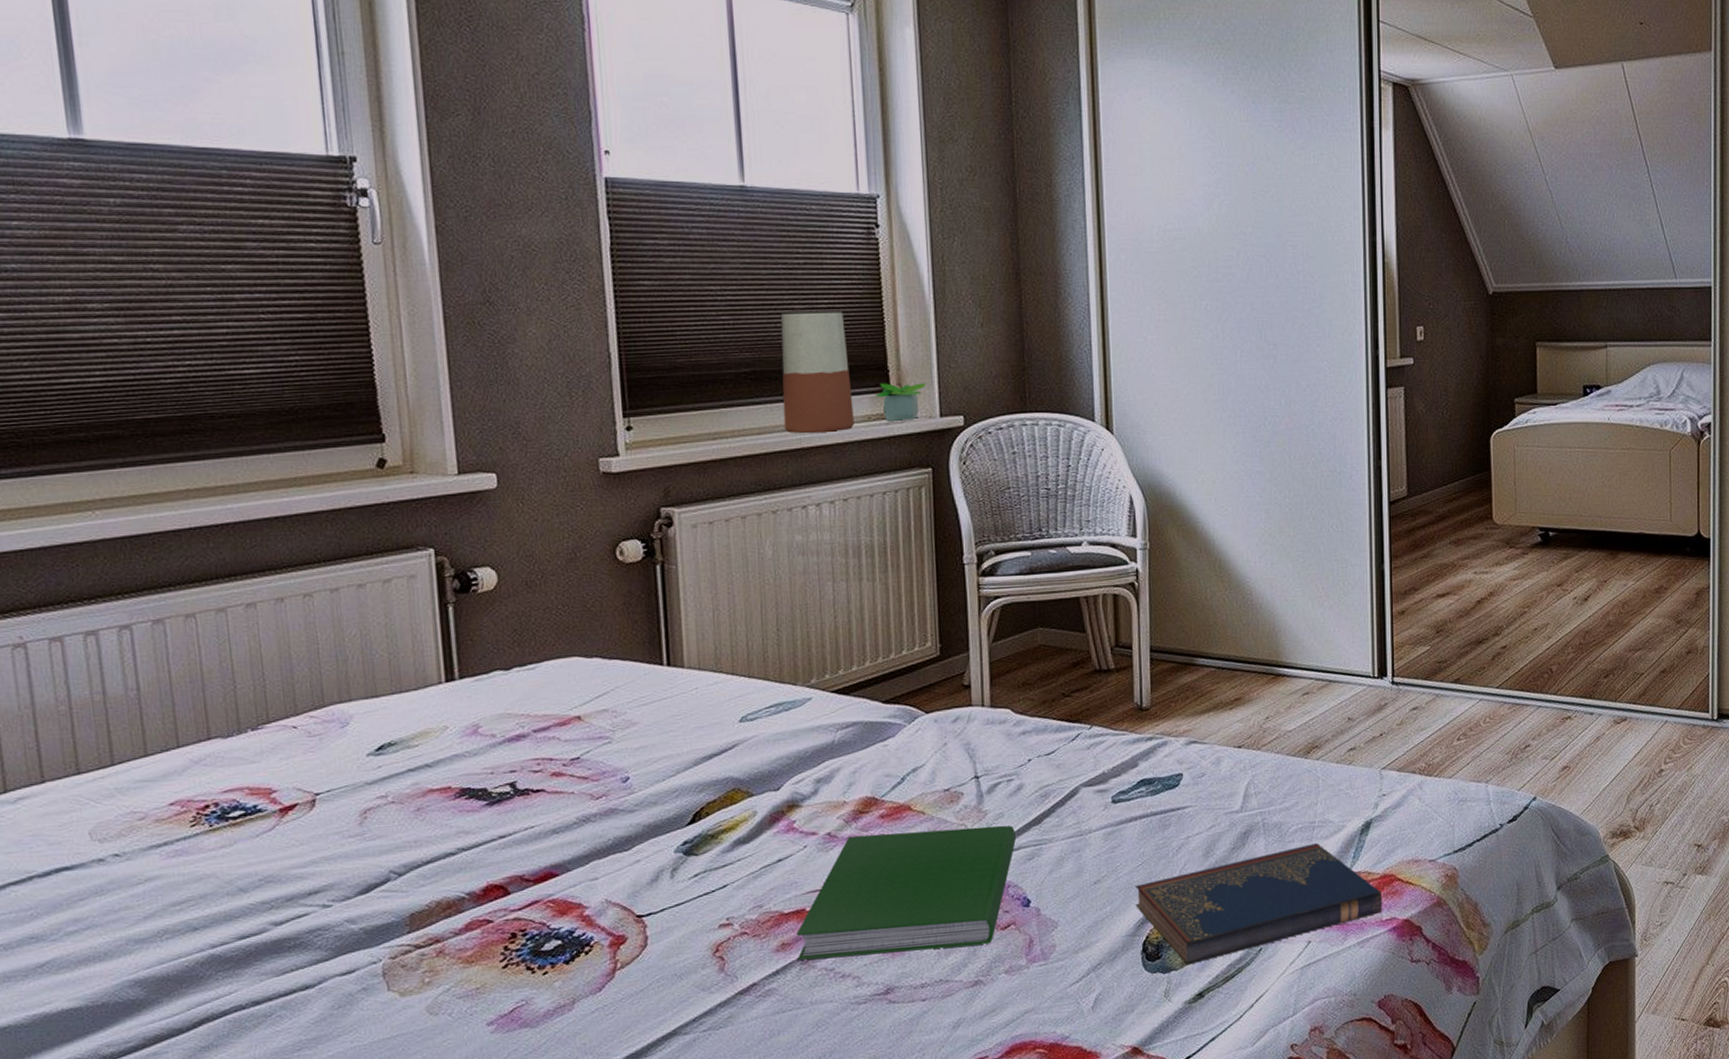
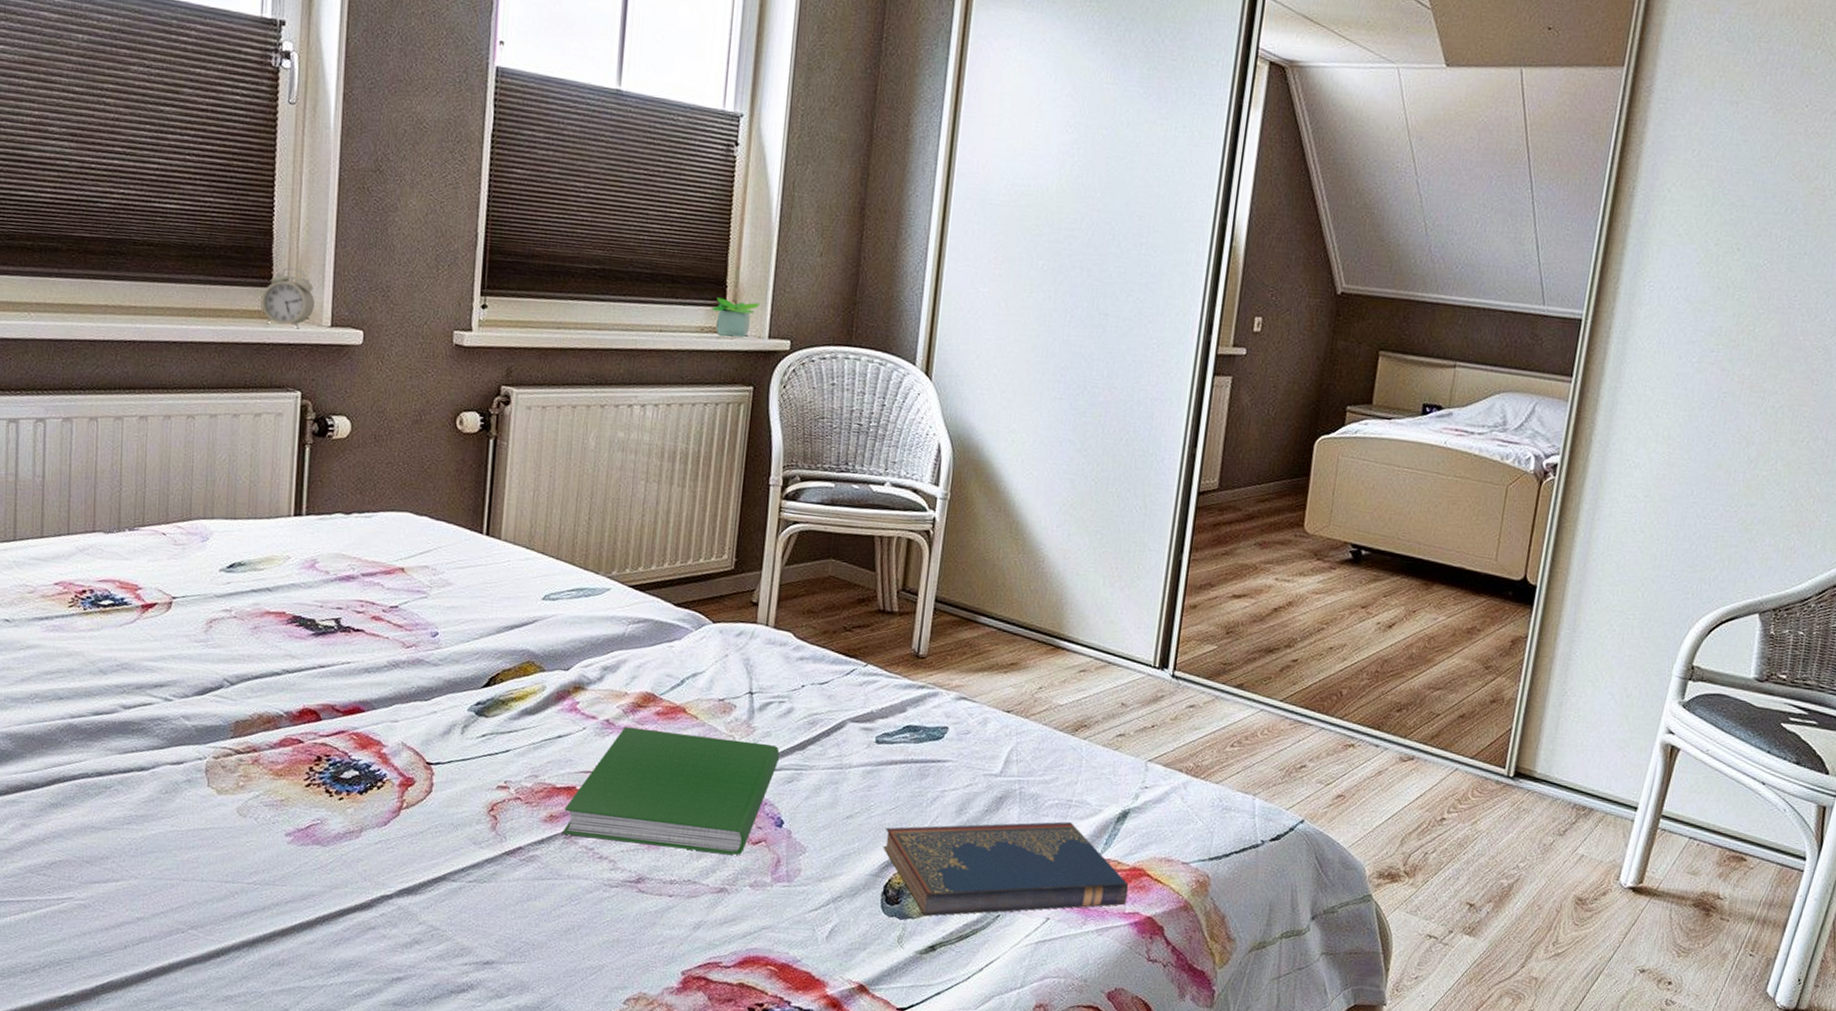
alarm clock: none [371,418,436,481] -> present [260,267,314,328]
vase: present [780,311,854,434] -> none [623,217,693,339]

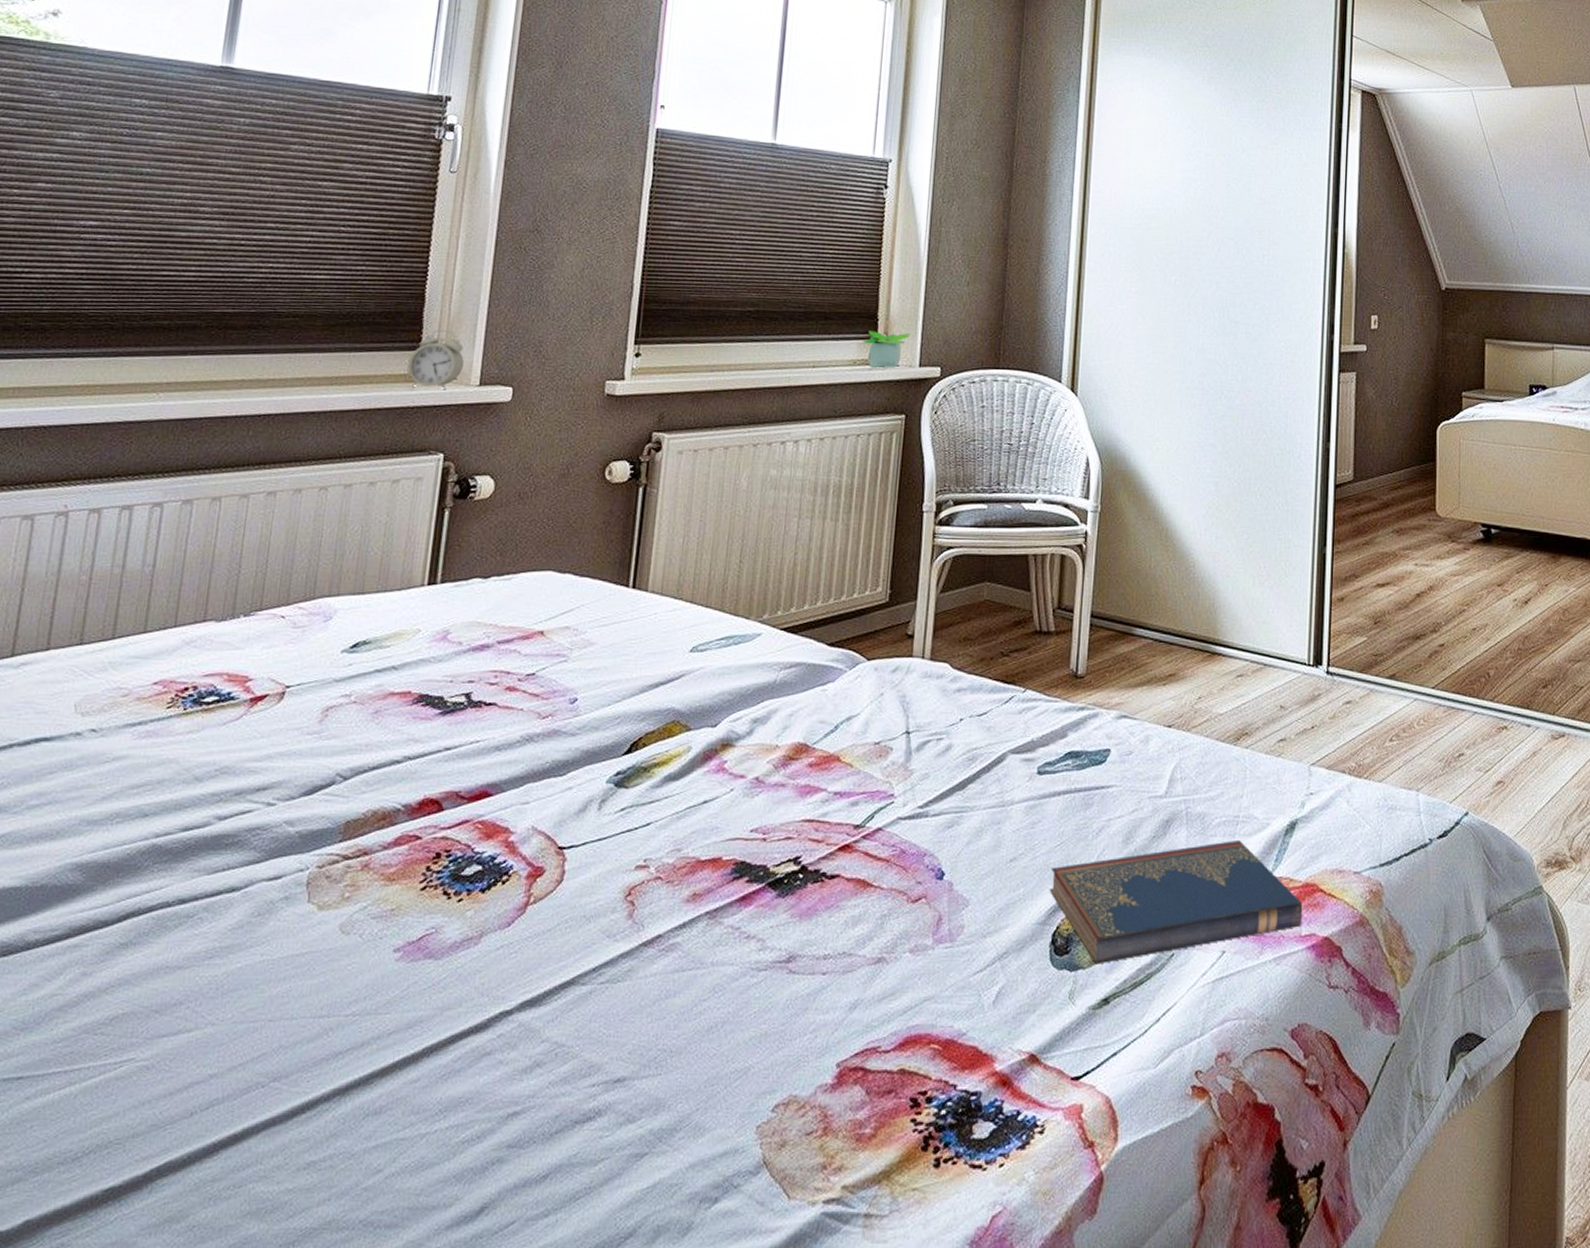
hardcover book: present [562,726,780,855] -> none [706,783,939,917]

